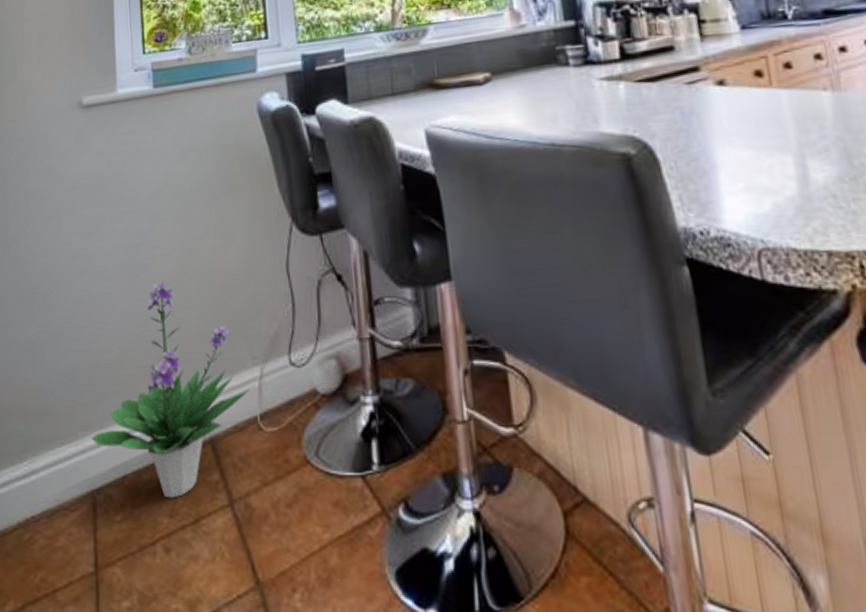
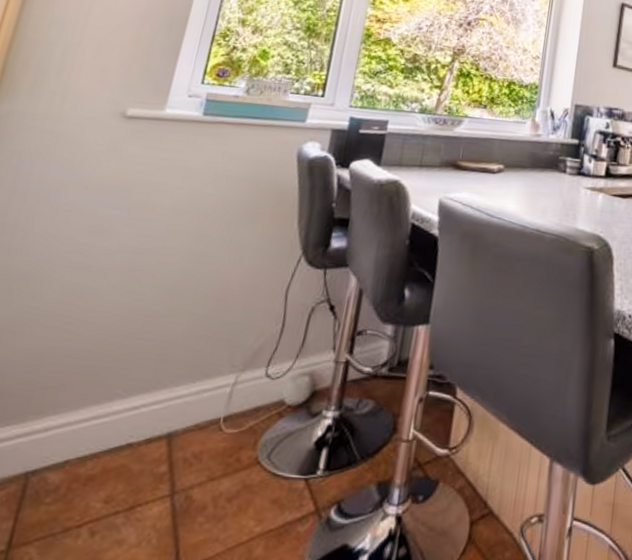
potted plant: present [91,279,249,499] -> none [41,285,220,486]

